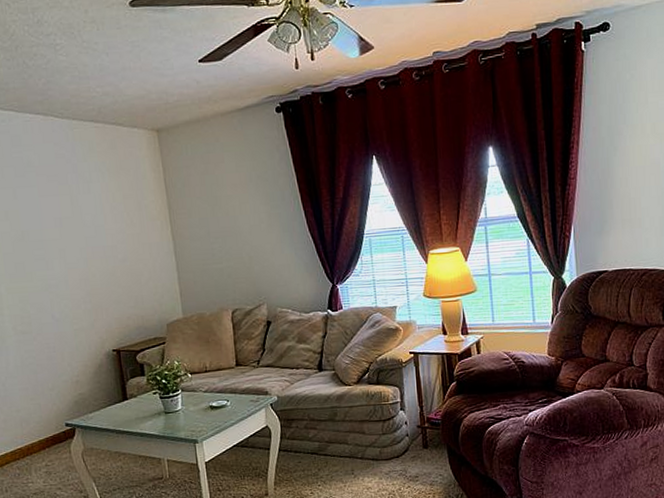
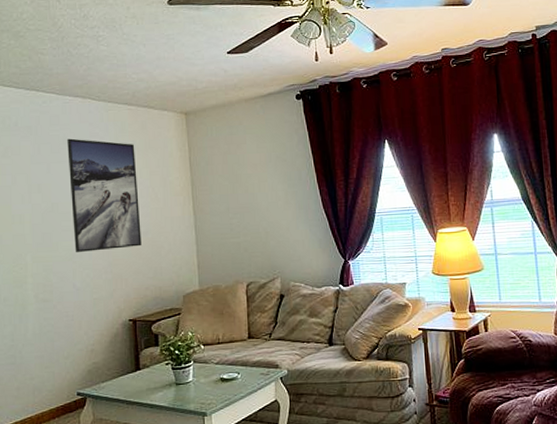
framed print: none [32,160,120,283] -> present [67,138,142,253]

